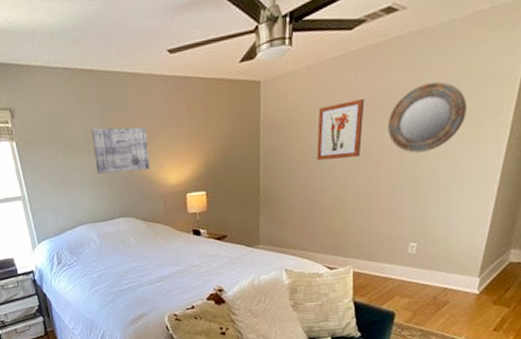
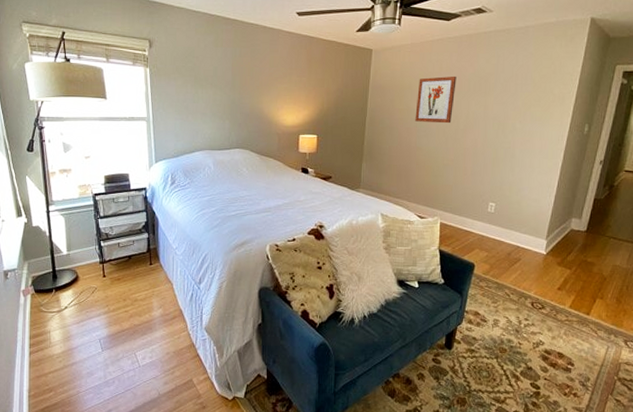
wall art: present [91,127,150,174] -> none [220,68,270,110]
home mirror: present [388,81,467,153] -> none [474,71,538,126]

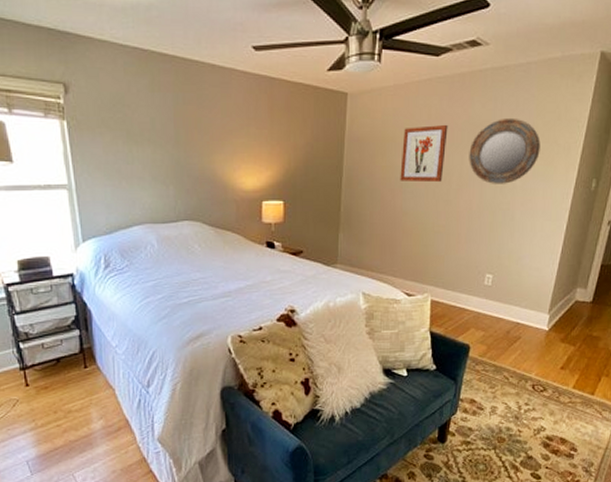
home mirror: none [474,71,538,126] -> present [469,117,541,184]

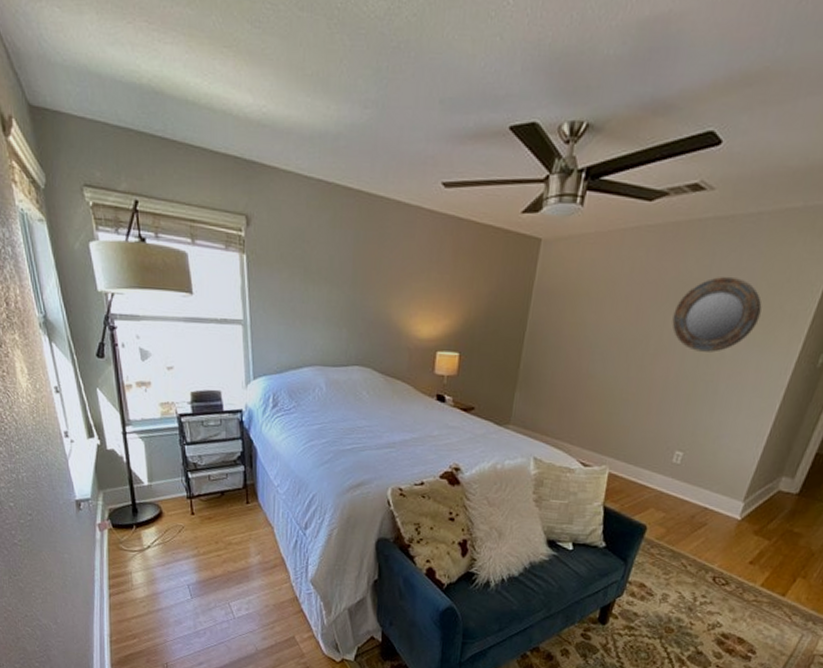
wall art: present [400,124,448,183] -> none [590,279,653,345]

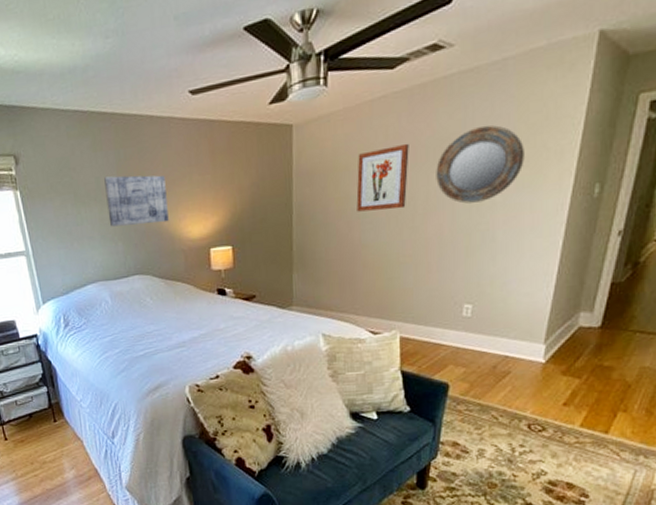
wall art: none [336,257,402,316] -> present [104,175,169,227]
wall art: none [590,279,653,345] -> present [356,143,409,212]

